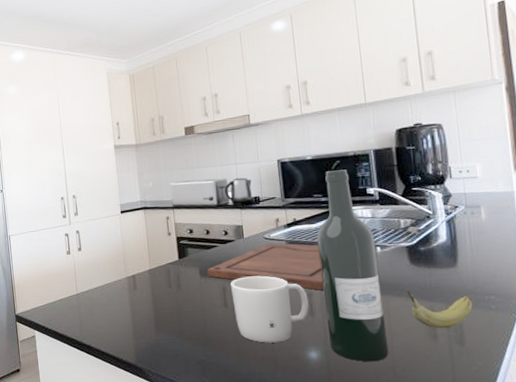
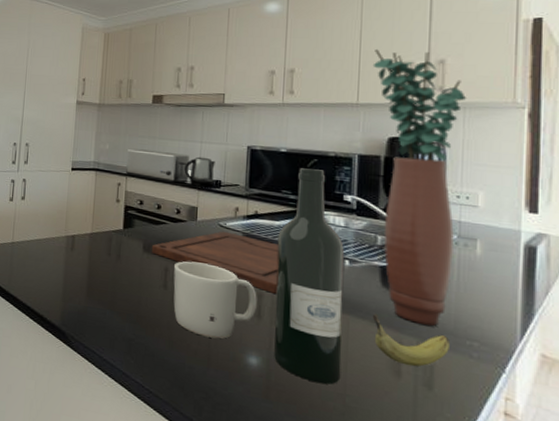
vase: none [373,46,465,290] -> present [372,49,467,326]

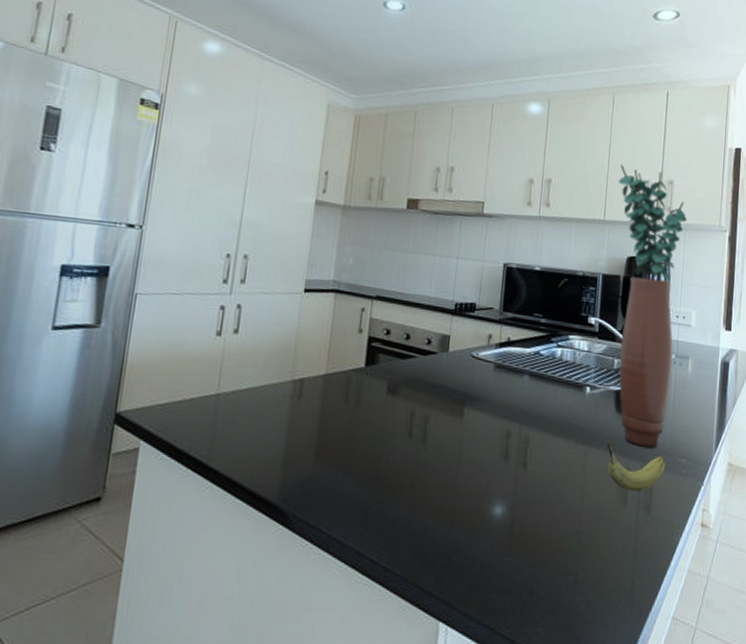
toaster: present [125,148,189,184] -> none [371,264,444,308]
cutting board: present [151,231,279,294] -> none [396,362,528,430]
mug: present [173,261,257,339] -> none [418,401,506,491]
kettle: present [184,156,215,188] -> none [438,275,471,312]
wine bottle: present [274,168,344,385] -> none [518,288,586,525]

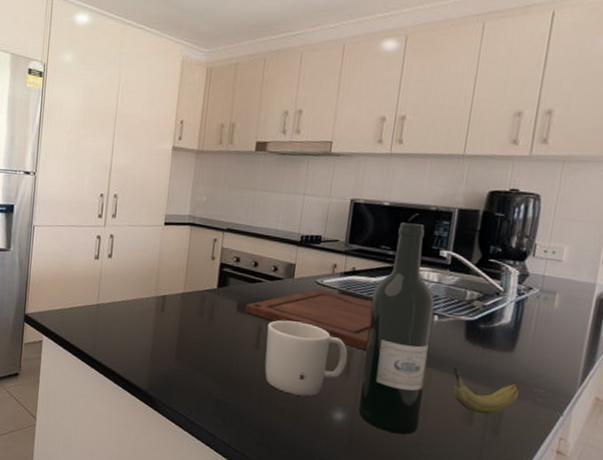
cutting board: none [396,362,528,430] -> present [245,288,373,350]
mug: none [418,401,506,491] -> present [264,320,348,397]
wine bottle: none [518,288,586,525] -> present [358,222,435,435]
vase: present [618,165,688,447] -> none [470,97,568,376]

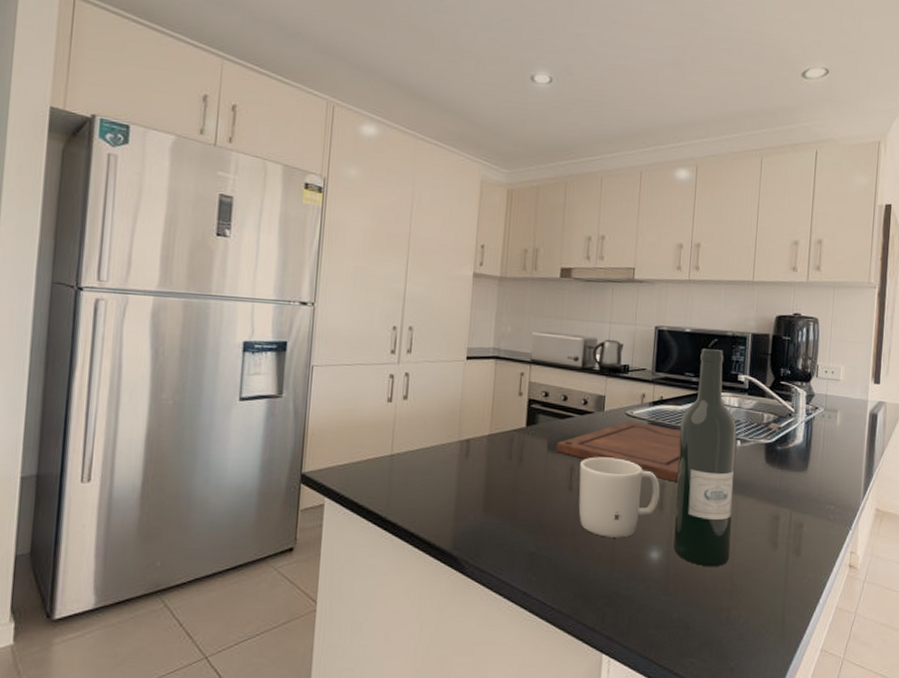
toaster: none [222,201,291,240] -> present [529,331,598,371]
kettle: none [284,210,317,244] -> present [592,339,624,374]
fruit: present [452,365,519,414] -> none [757,489,814,536]

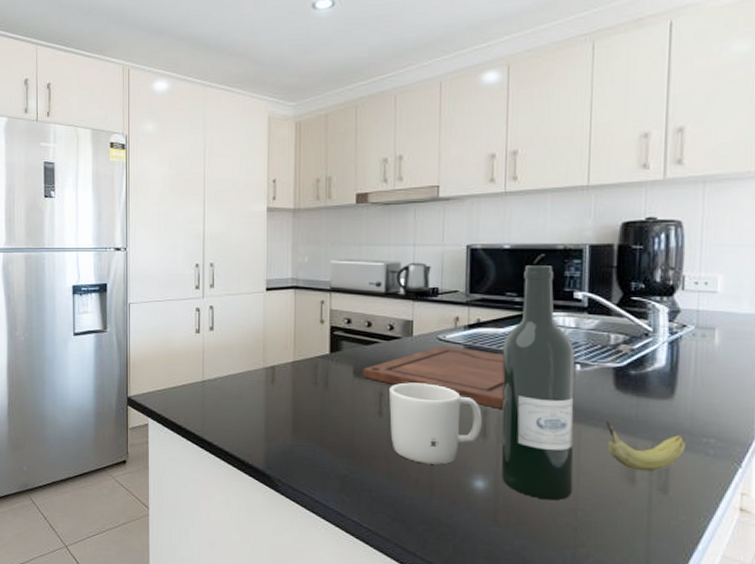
fruit: none [757,489,814,536] -> present [605,418,686,472]

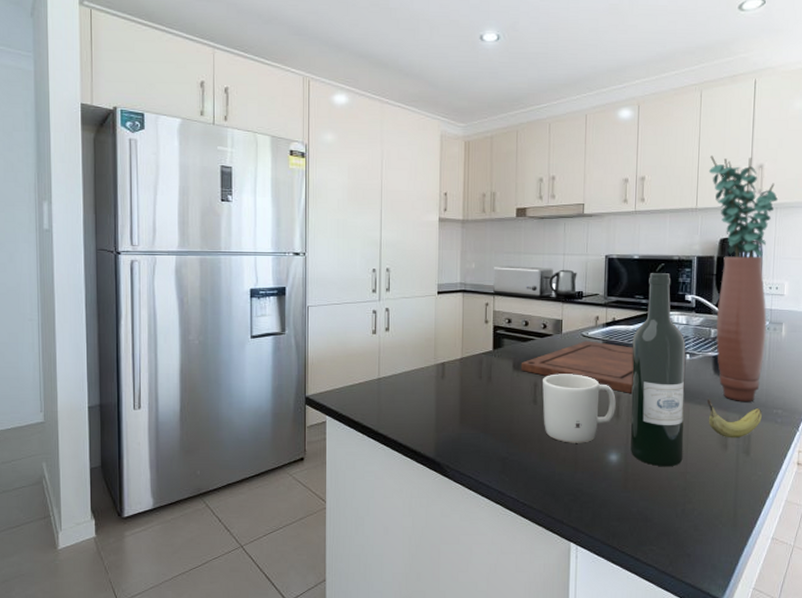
vase: none [604,120,708,426] -> present [708,156,779,401]

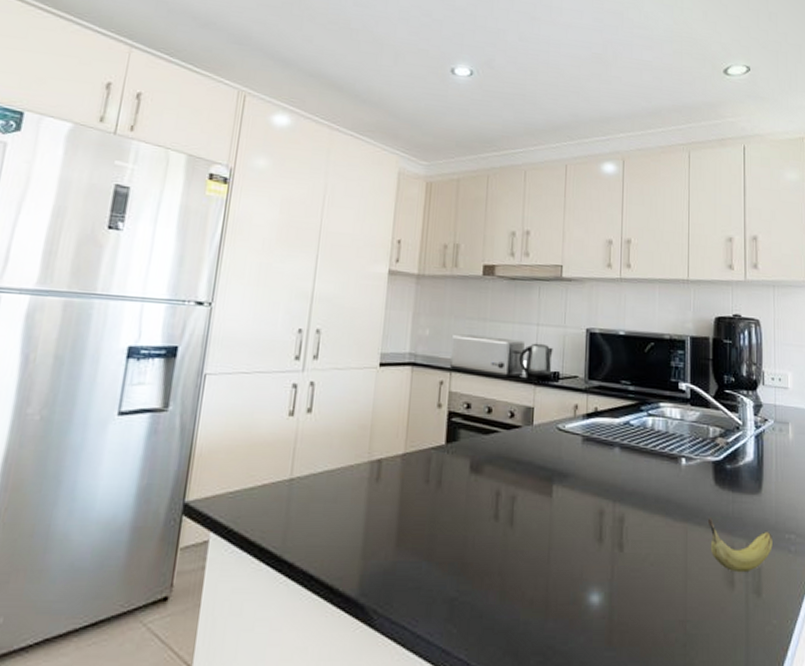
cutting board: present [520,340,633,393] -> none [480,436,619,508]
mug: present [542,374,616,443] -> none [505,479,598,578]
wine bottle: present [630,273,686,467] -> none [616,353,682,613]
vase: present [708,156,779,401] -> none [700,222,775,523]

